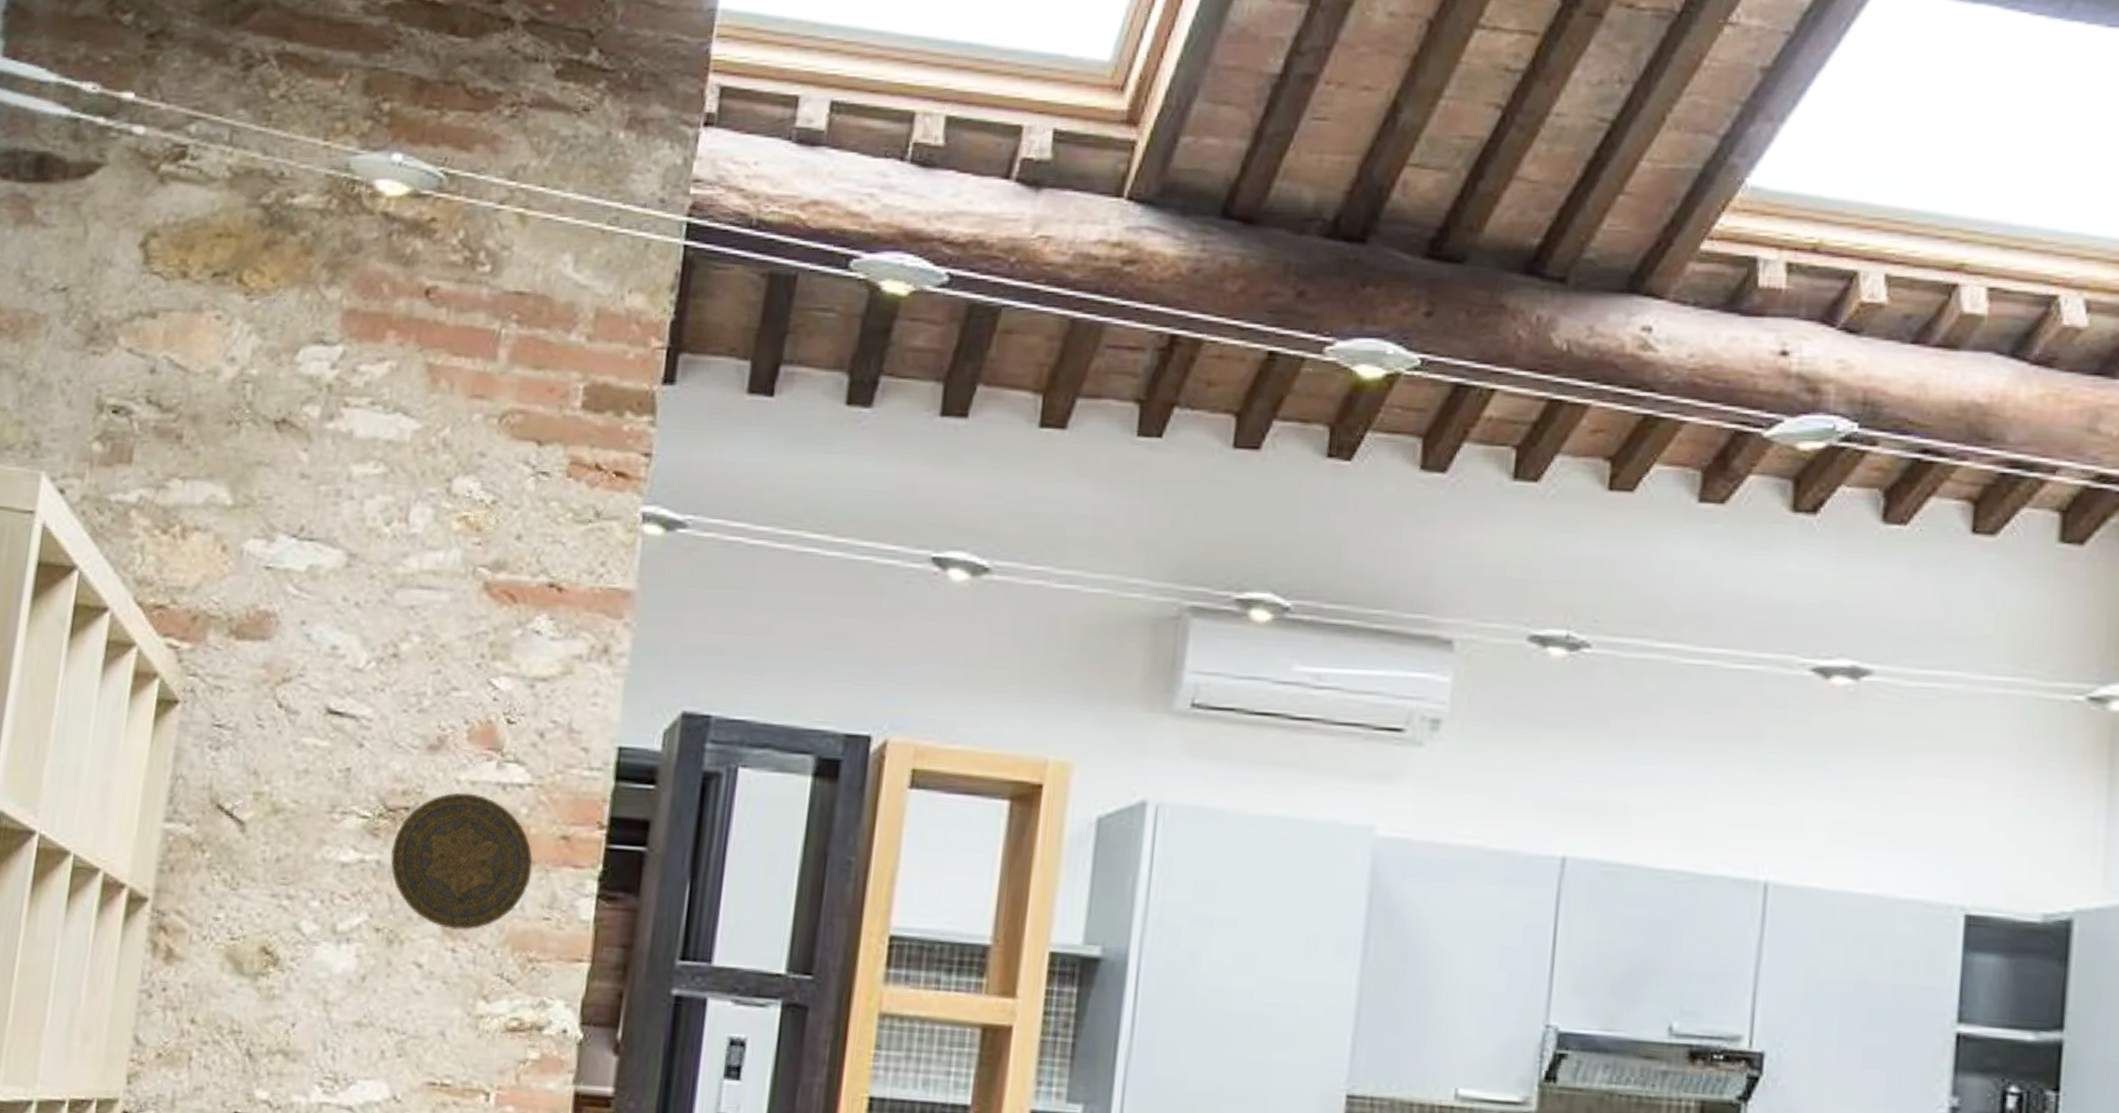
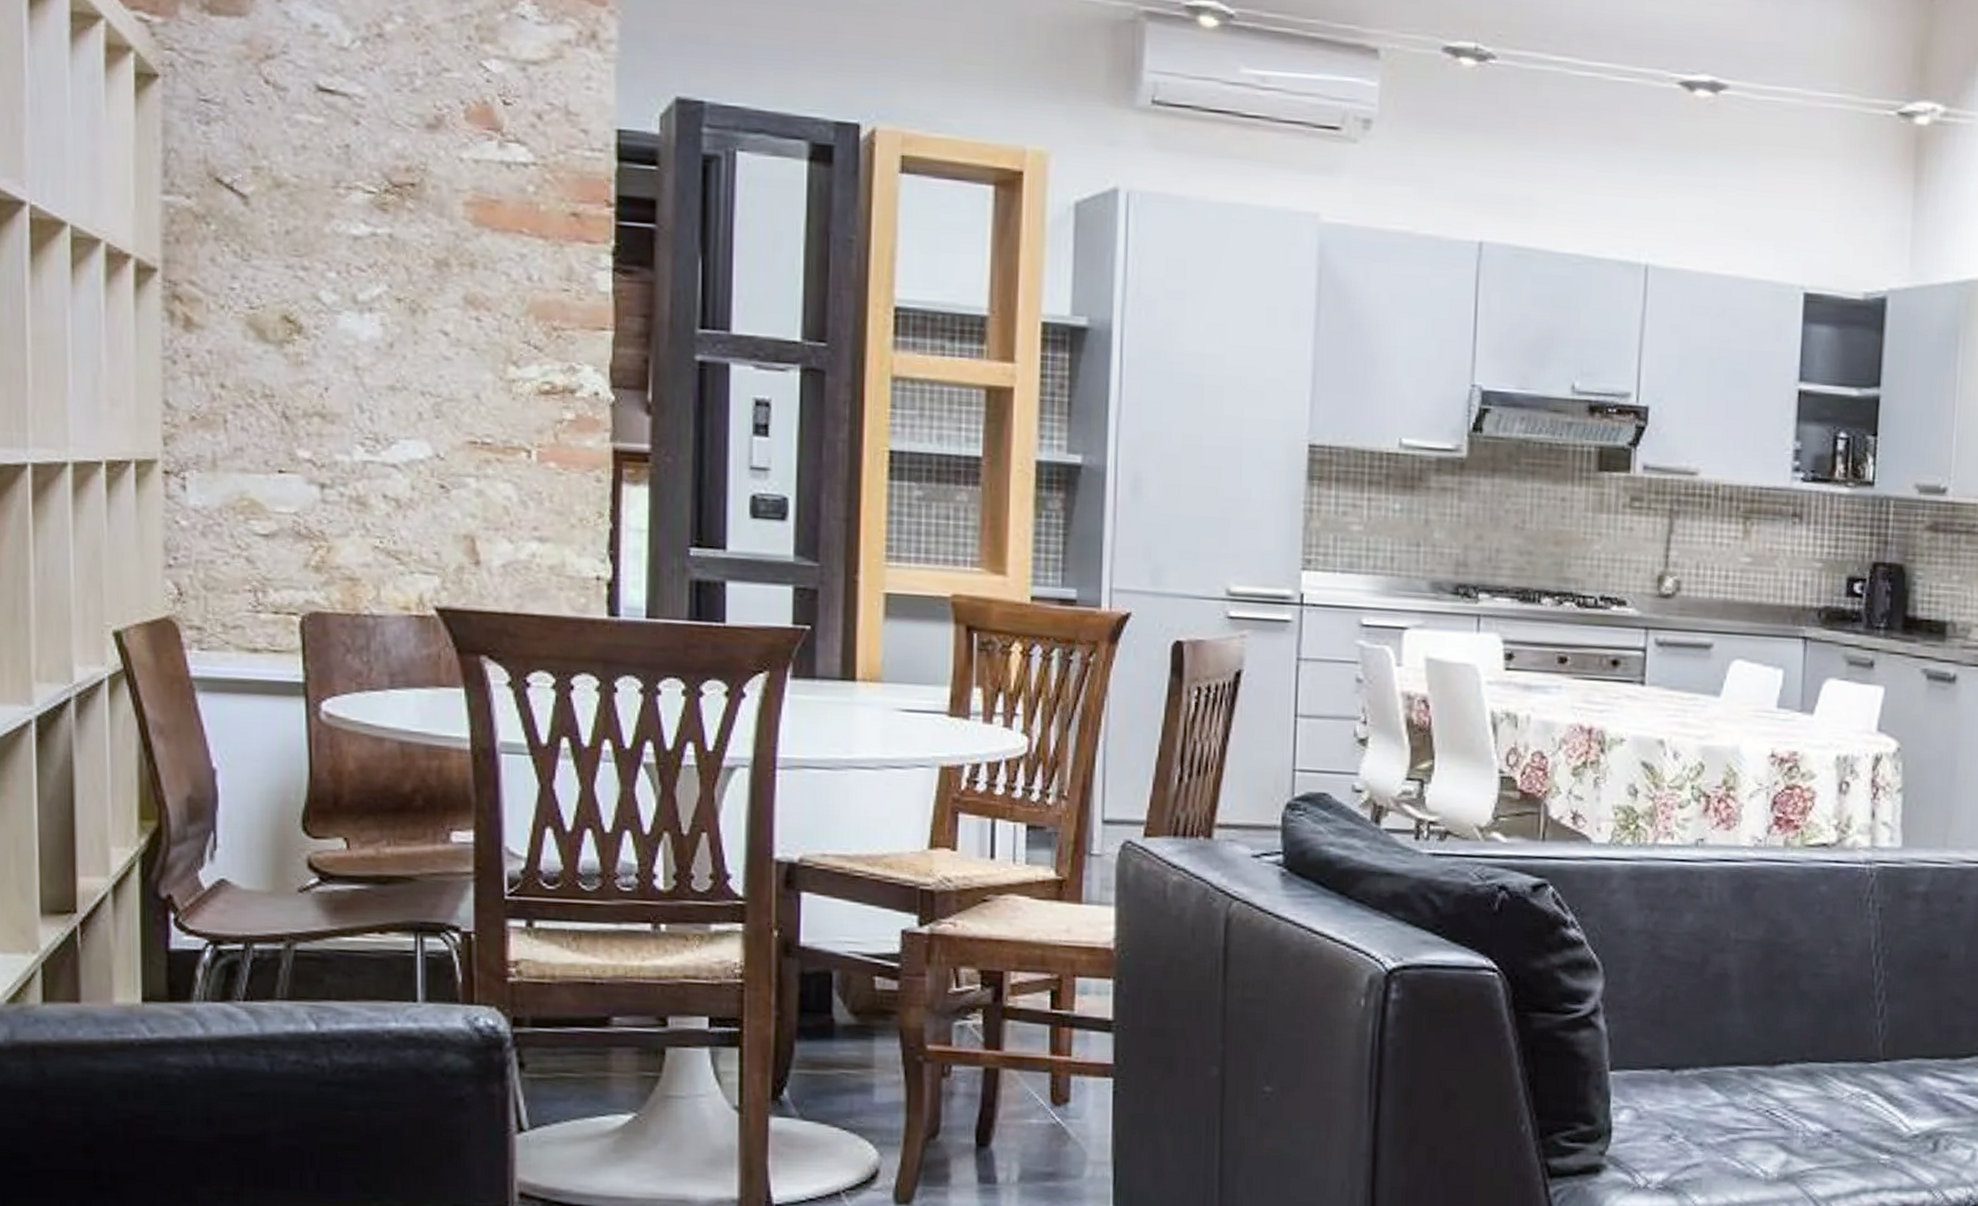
decorative plate: present [390,792,533,931] -> none [401,170,546,301]

